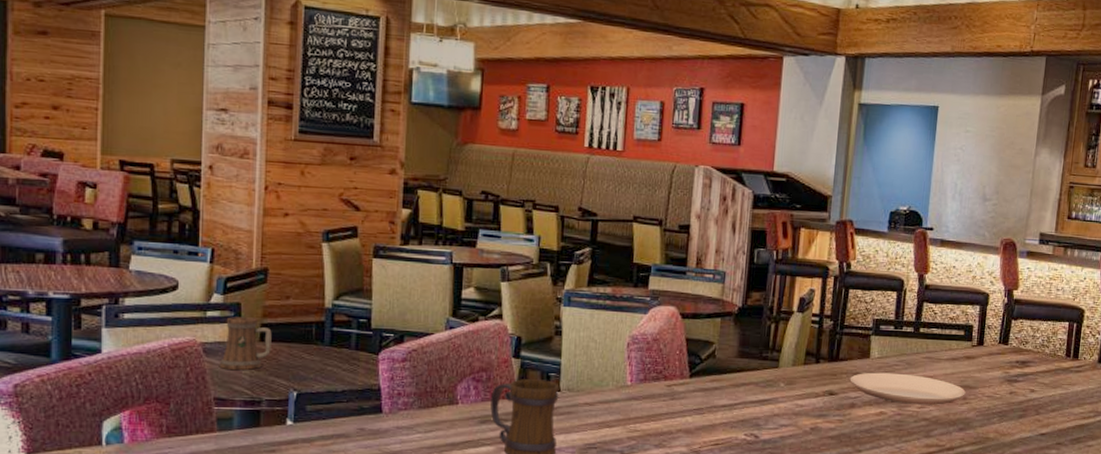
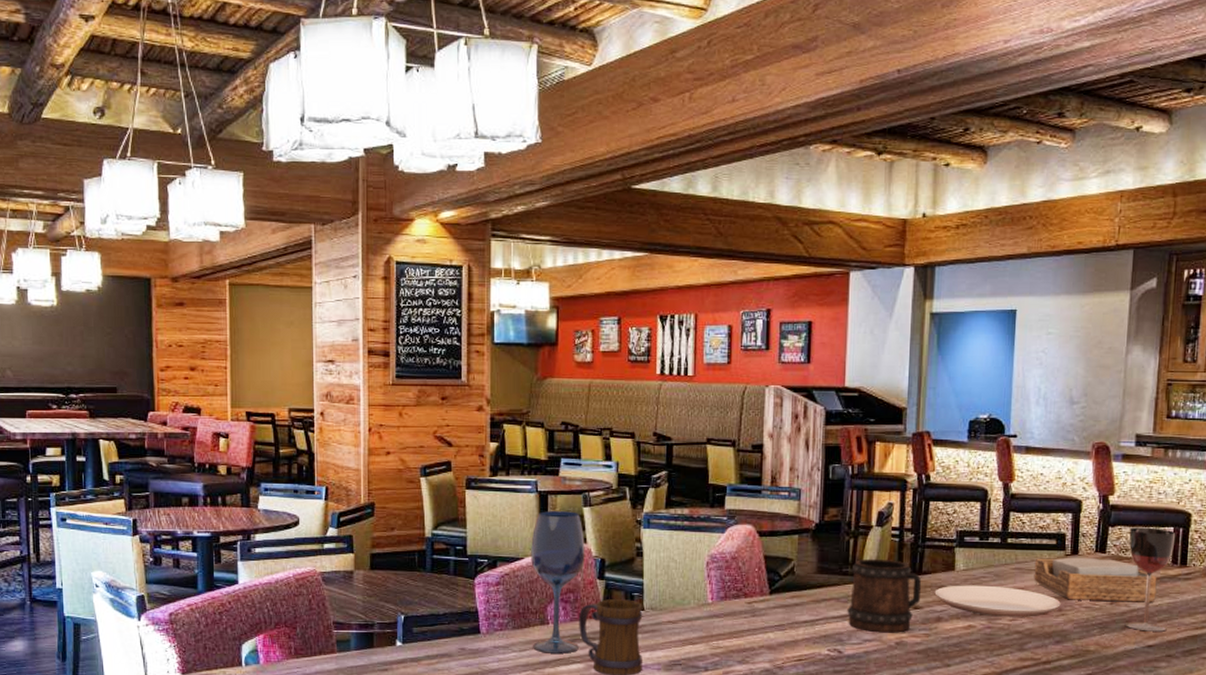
beer mug: present [219,317,272,371] -> none [336,548,380,597]
wineglass: none [440,284,501,435] -> present [531,511,585,654]
beer mug: none [764,344,838,419] -> present [846,558,922,633]
napkin holder: none [942,348,1052,393] -> present [1034,557,1157,602]
wineglass: none [1021,321,1071,421] -> present [1124,527,1176,632]

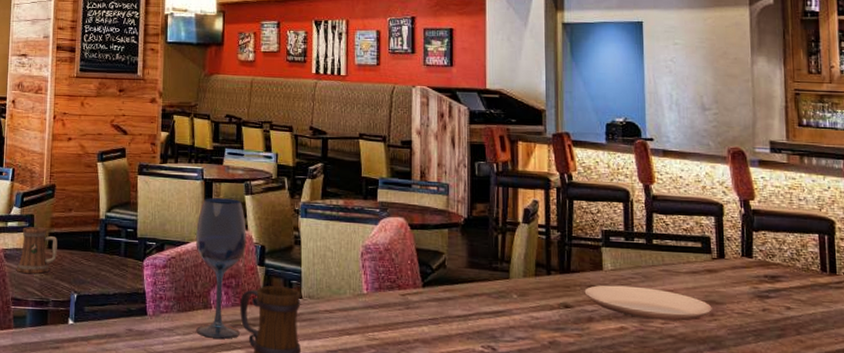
beer mug: none [336,548,380,597] -> present [16,227,58,275]
beer mug: present [846,558,922,633] -> none [498,255,571,332]
napkin holder: present [1034,557,1157,602] -> none [682,260,809,311]
wineglass: present [1124,527,1176,632] -> none [773,232,824,342]

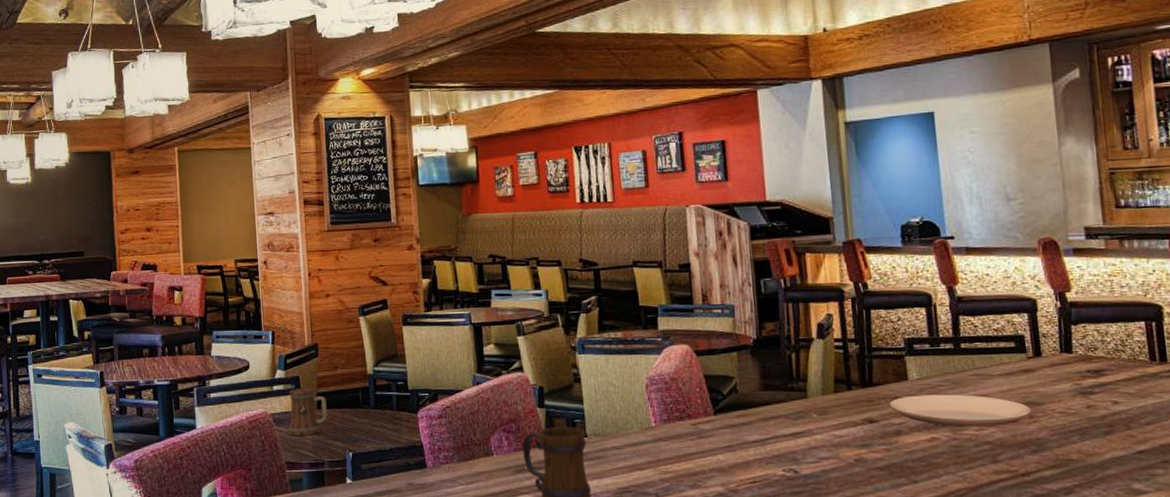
wineglass: present [196,198,246,339] -> none [469,341,525,485]

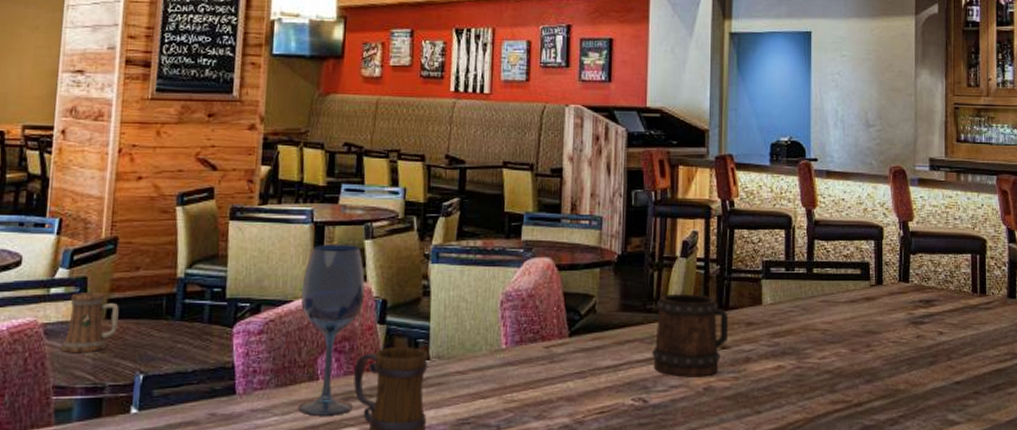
wineglass: none [469,341,525,485] -> present [298,245,365,416]
beer mug: none [797,372,875,450] -> present [651,293,729,377]
plate: present [889,394,1031,427] -> none [742,320,869,355]

